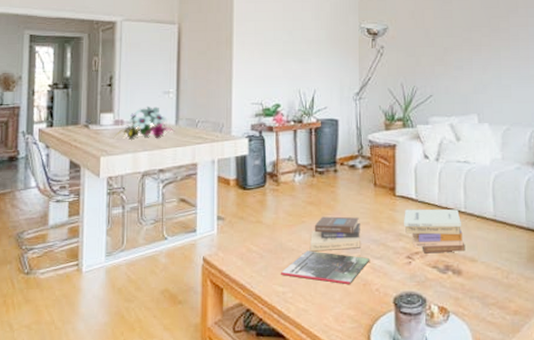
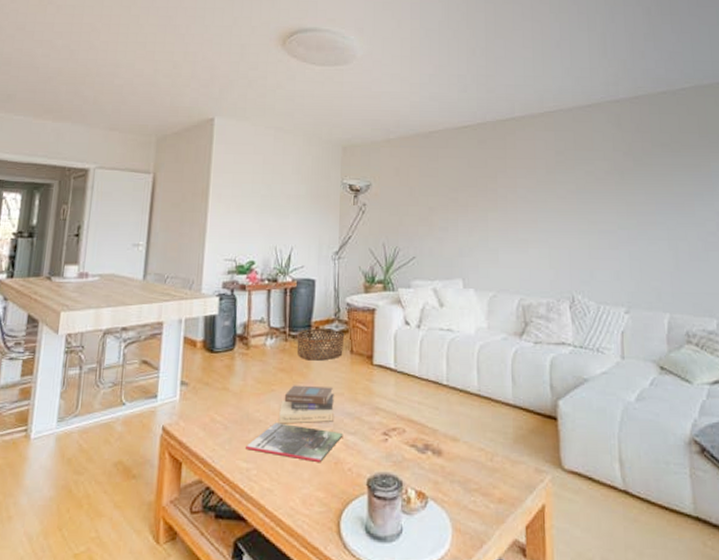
flower arrangement: present [115,105,174,140] -> none [79,258,141,294]
basket: none [323,164,368,194] -> present [297,328,345,361]
books: present [403,209,465,254] -> none [380,380,447,430]

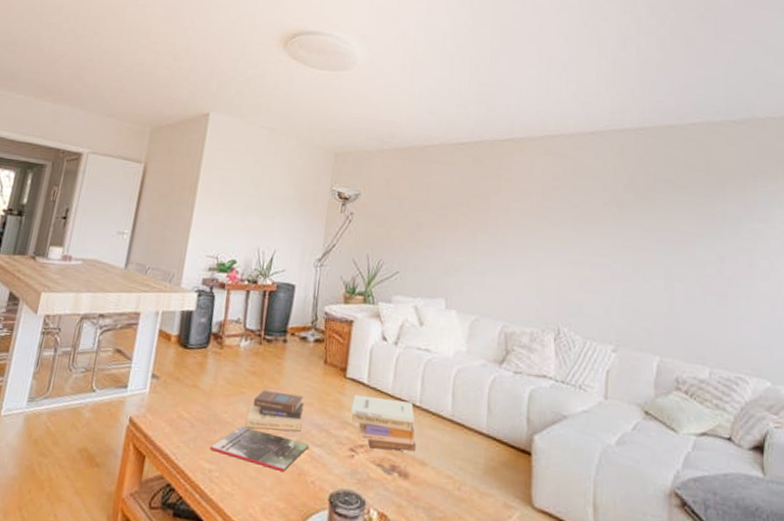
basket: present [297,328,345,361] -> none [271,334,320,368]
books: none [380,380,447,430] -> present [350,394,416,452]

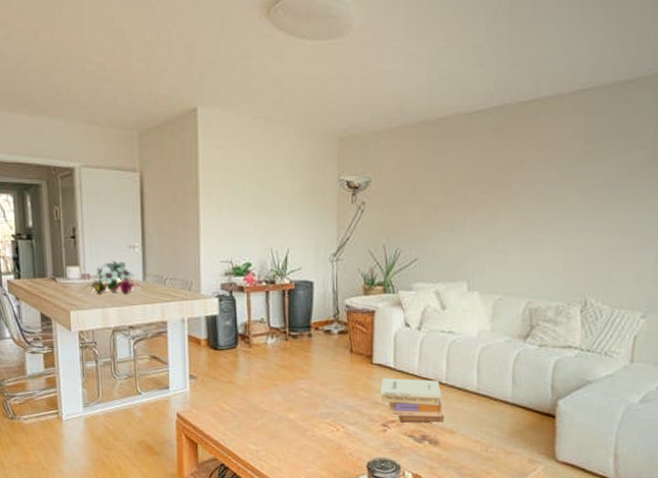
flower arrangement: none [61,244,122,280] -> present [83,260,142,295]
magazine: present [210,426,310,471] -> none [254,413,344,447]
books: present [244,390,304,432] -> none [282,380,335,414]

